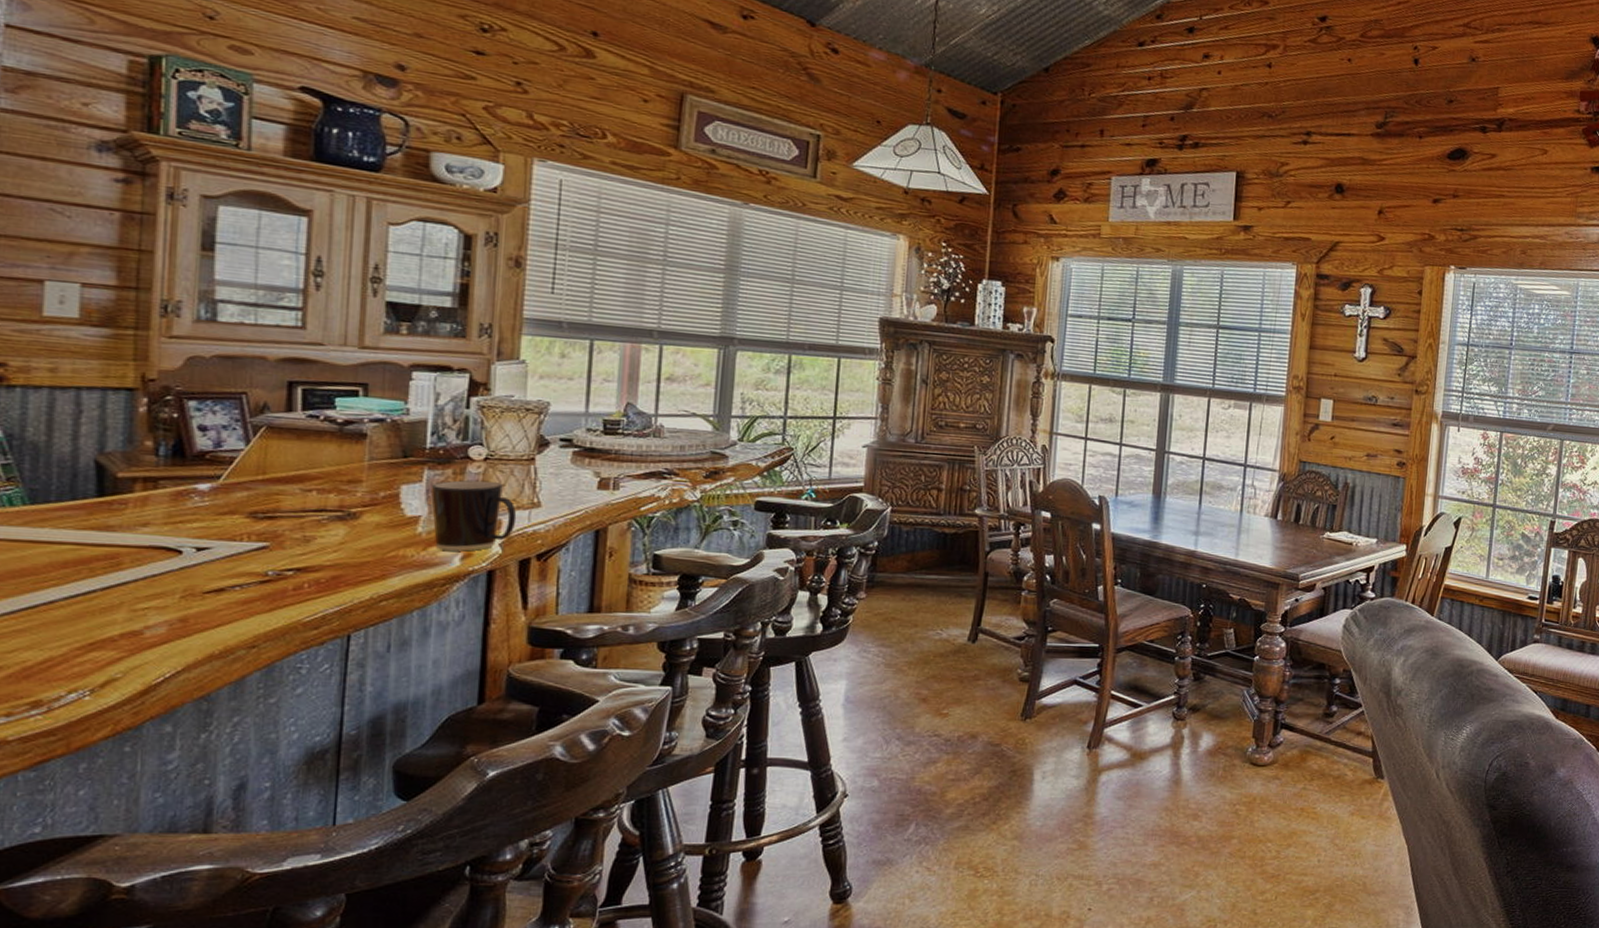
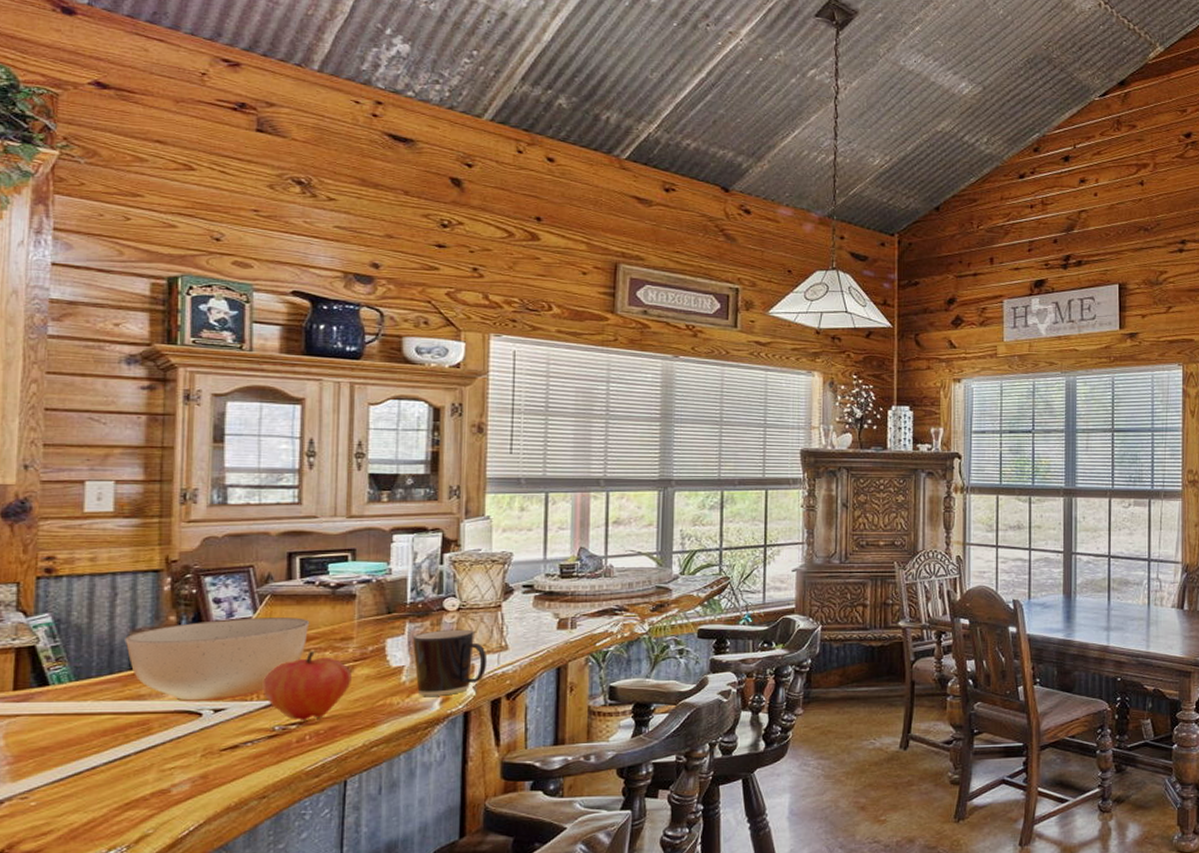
bowl: none [91,449,312,539] -> present [125,617,310,702]
fruit: none [254,490,360,567] -> present [262,650,352,720]

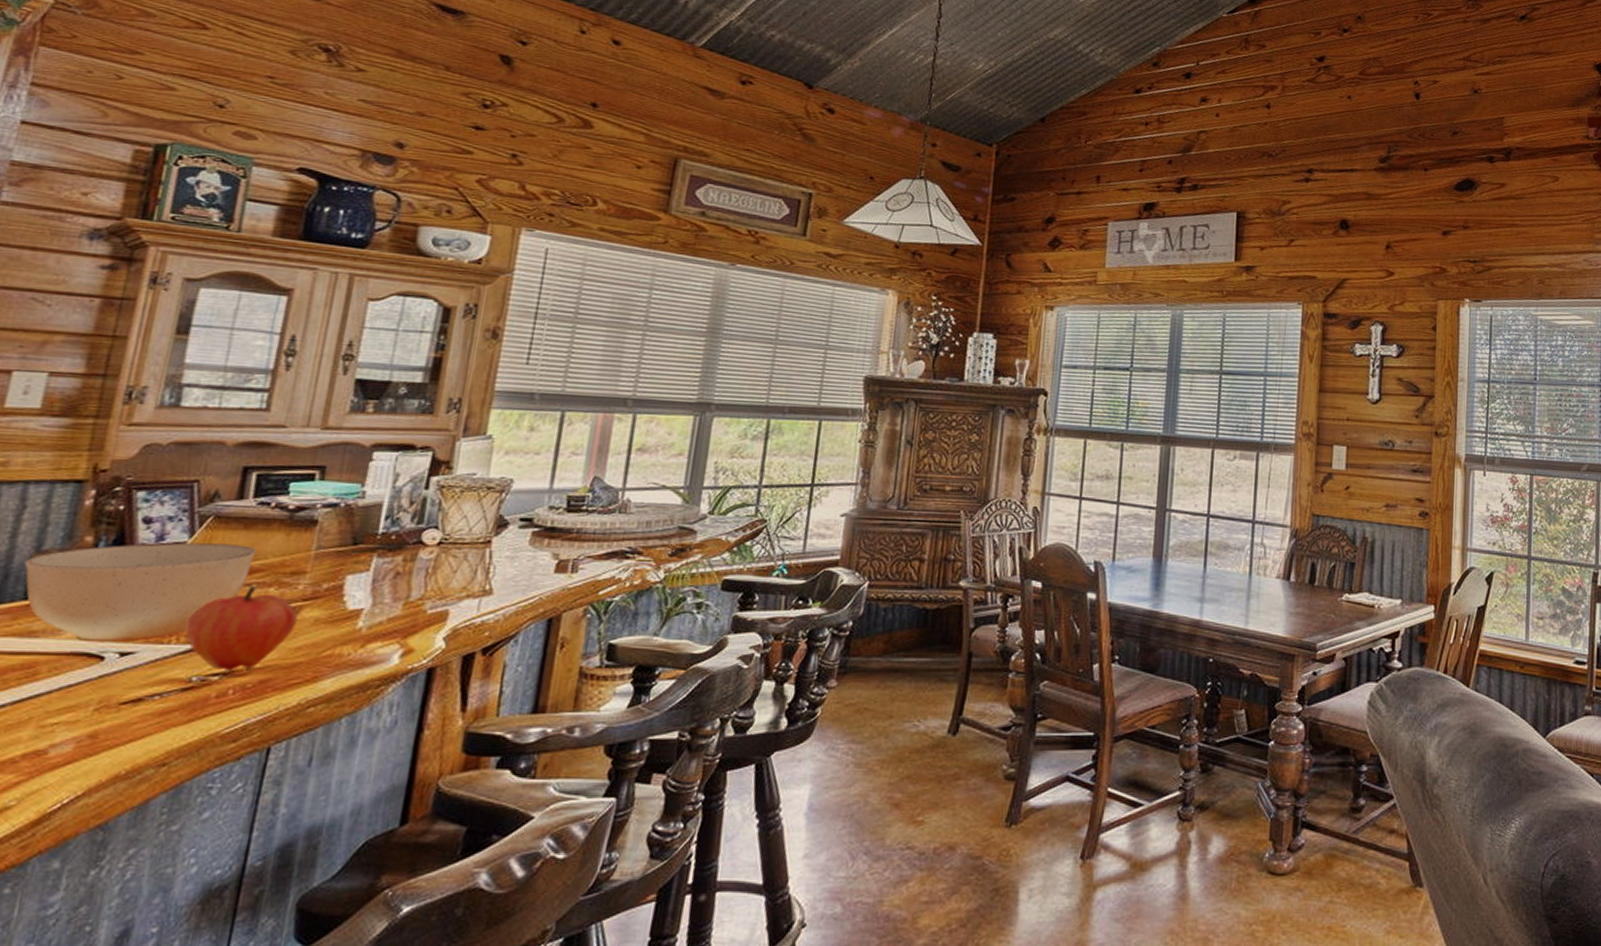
mug: present [412,629,488,696] -> none [374,567,466,647]

